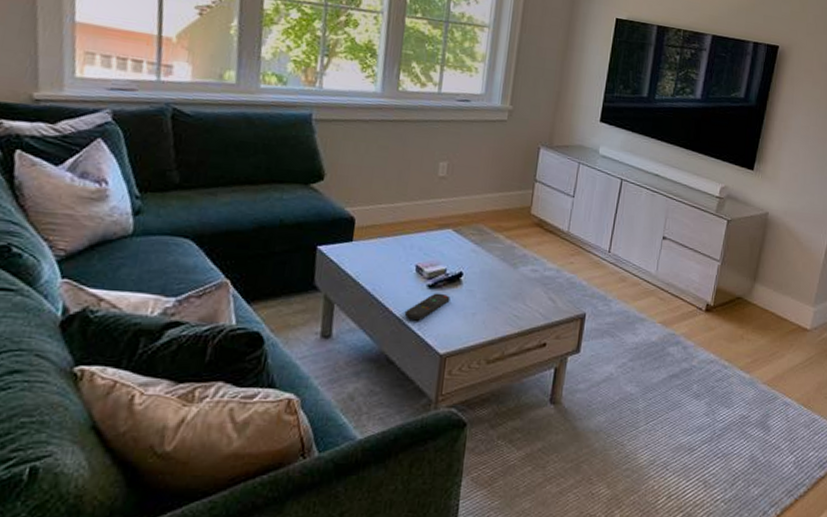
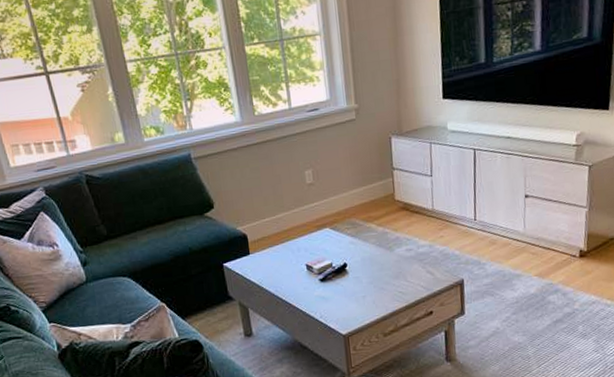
remote control: present [404,293,451,321] -> none [306,284,341,311]

